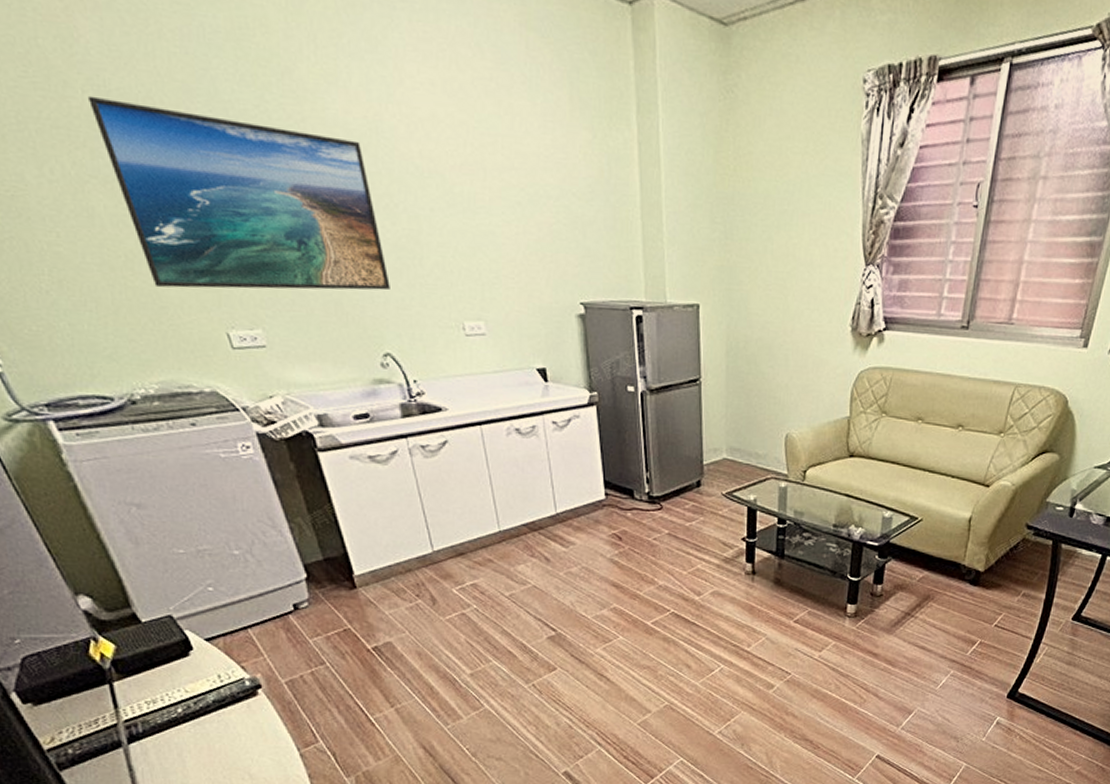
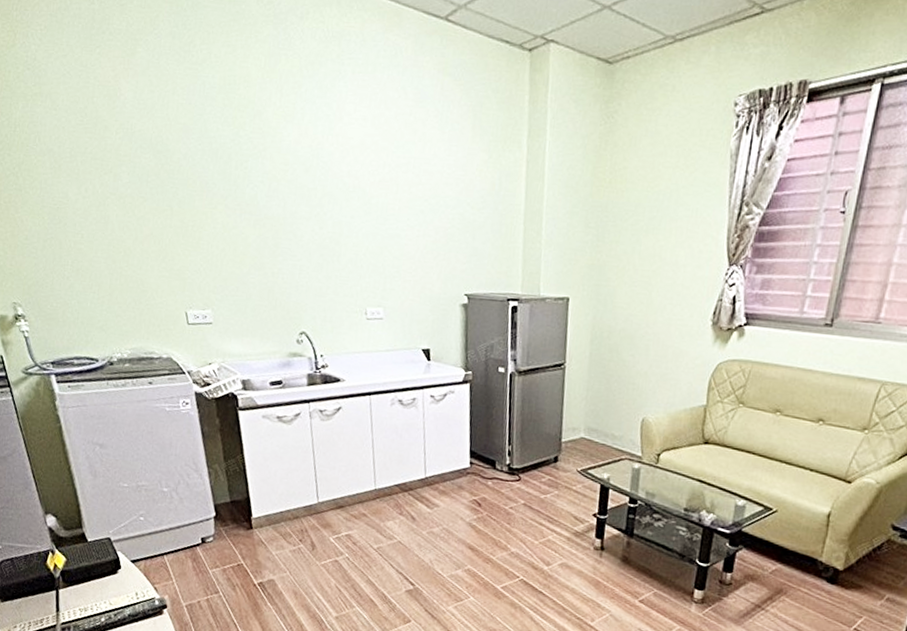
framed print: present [88,95,390,291] -> none [119,136,313,281]

